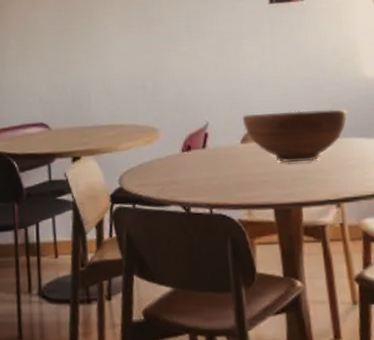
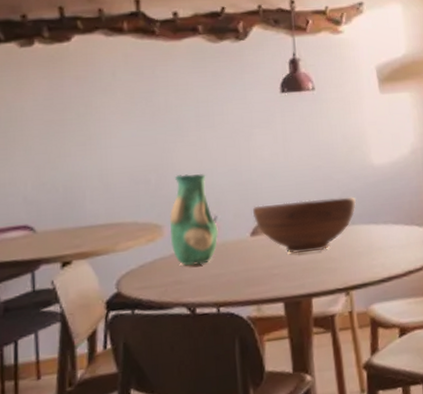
vase: none [164,82,211,168] -> present [169,174,219,266]

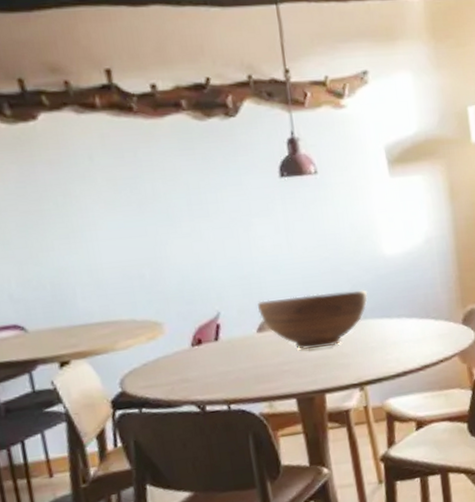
vase: present [169,174,219,266] -> none [169,268,224,364]

